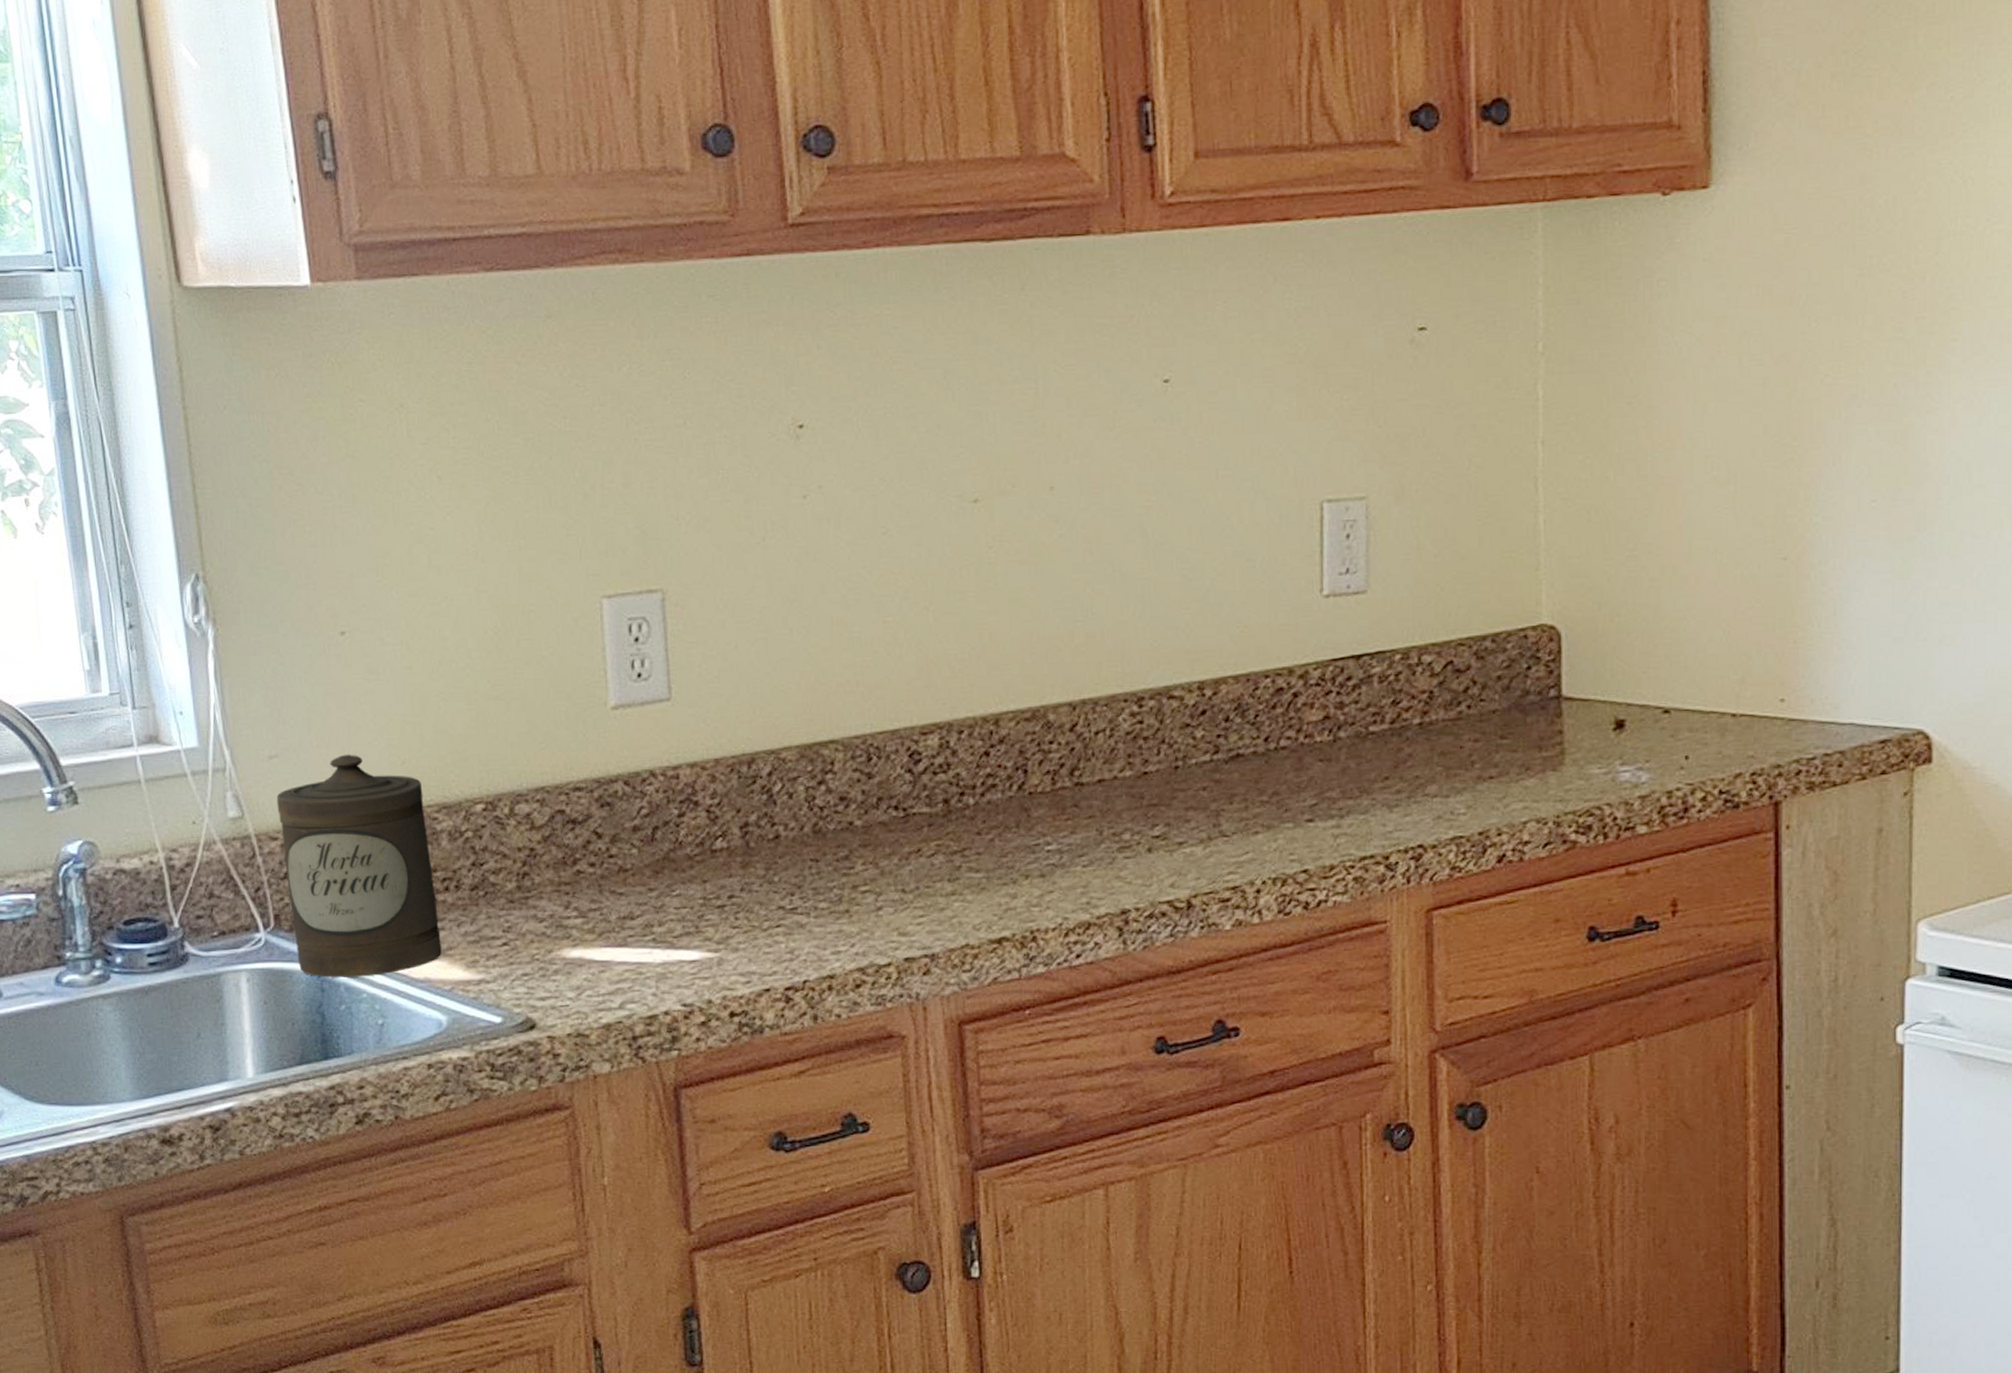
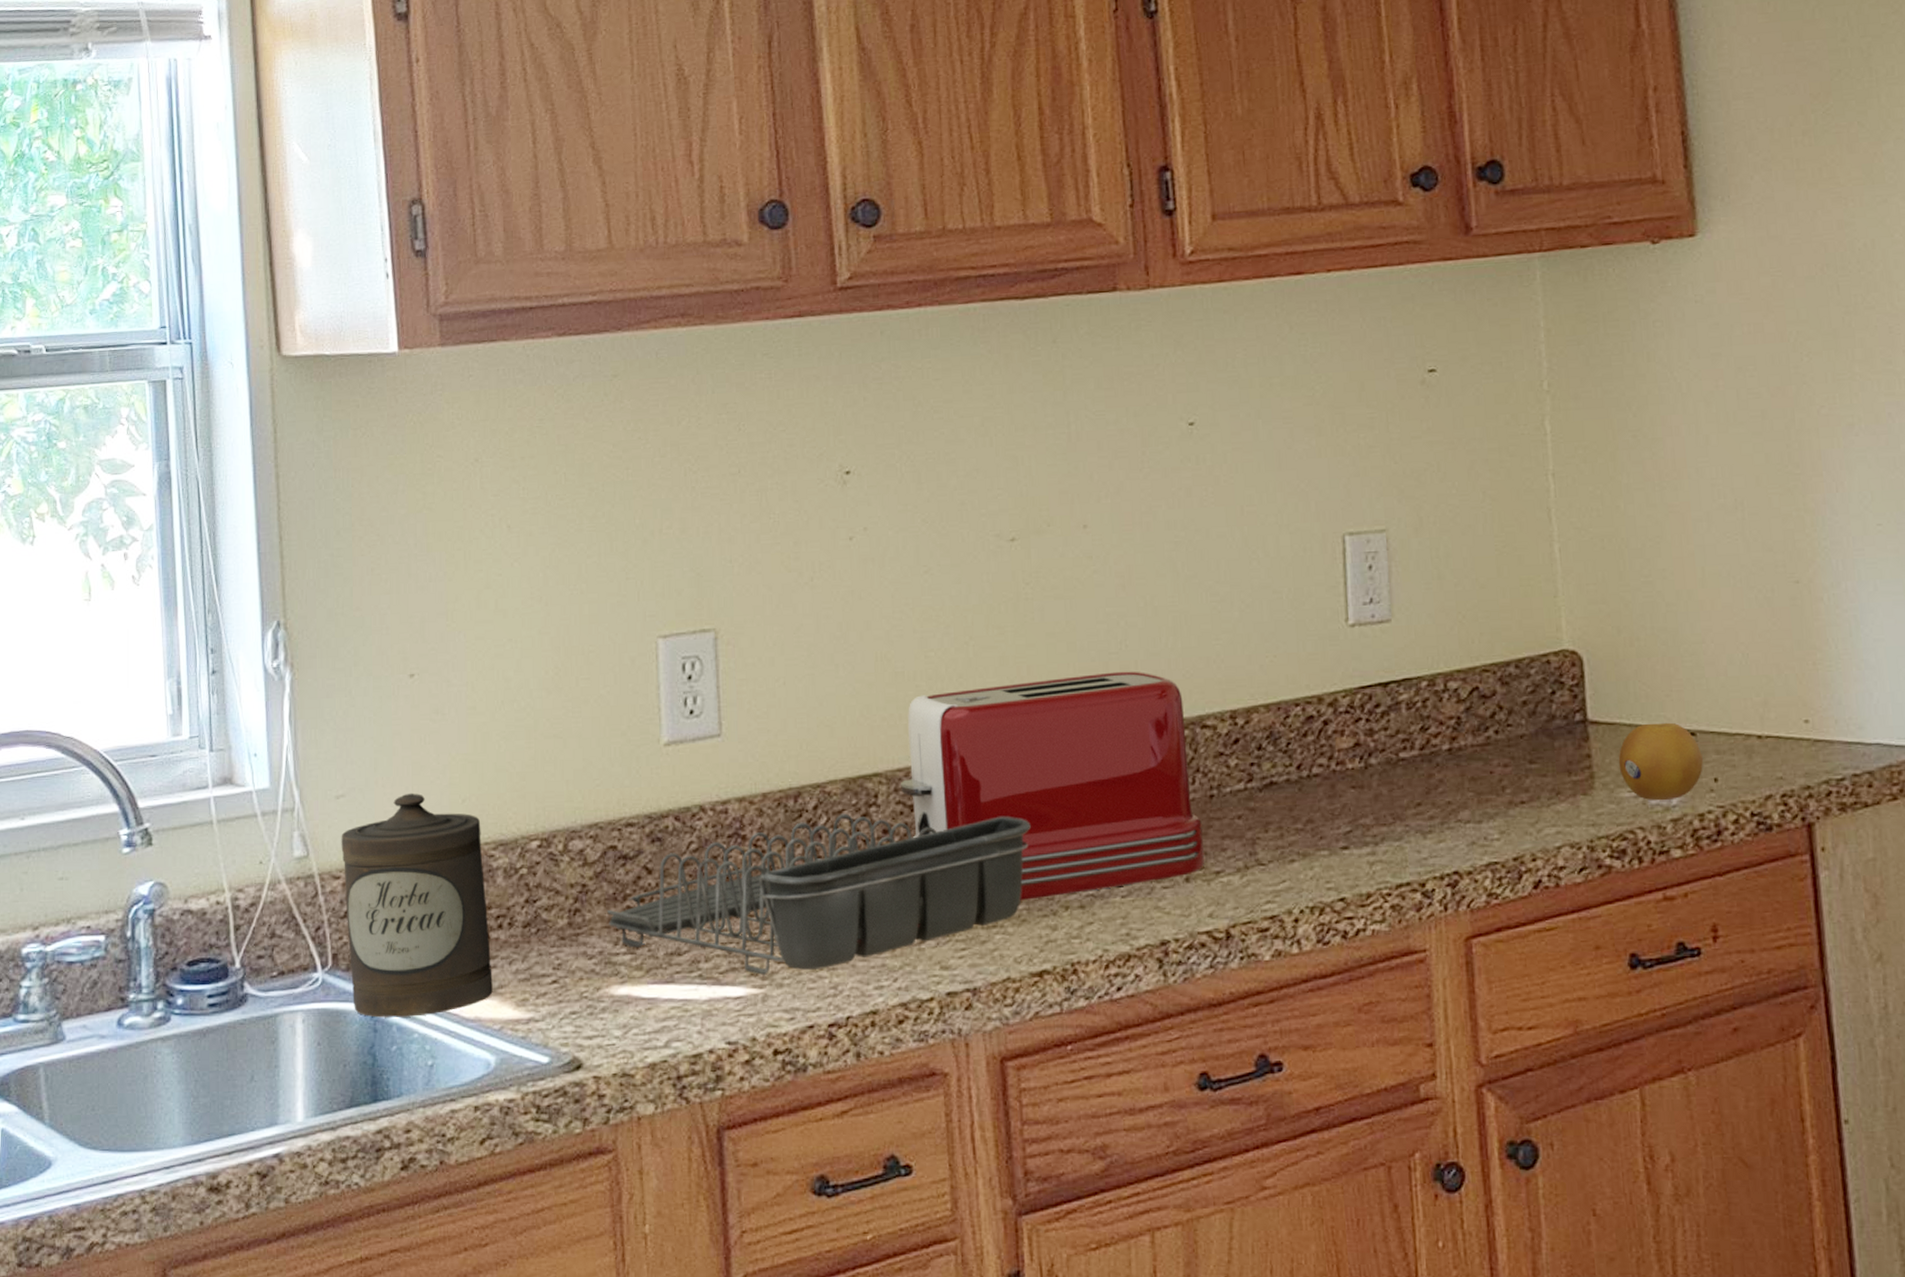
dish rack: none [557,780,991,941] -> present [607,813,1031,976]
toaster: none [857,639,1168,870] -> present [900,671,1205,901]
fruit: none [1590,699,1675,778] -> present [1618,722,1703,801]

